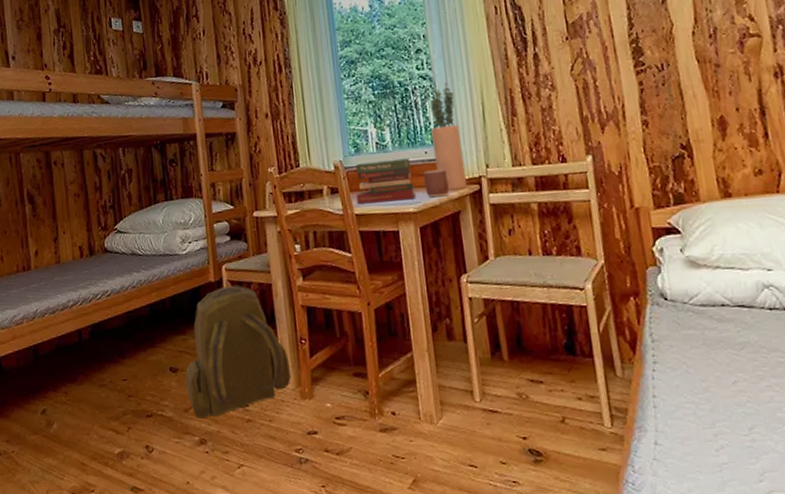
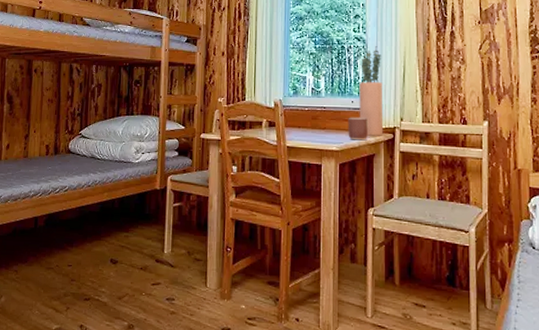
backpack: present [185,284,291,419] -> none [123,194,214,307]
books: present [356,158,416,205] -> none [290,103,339,140]

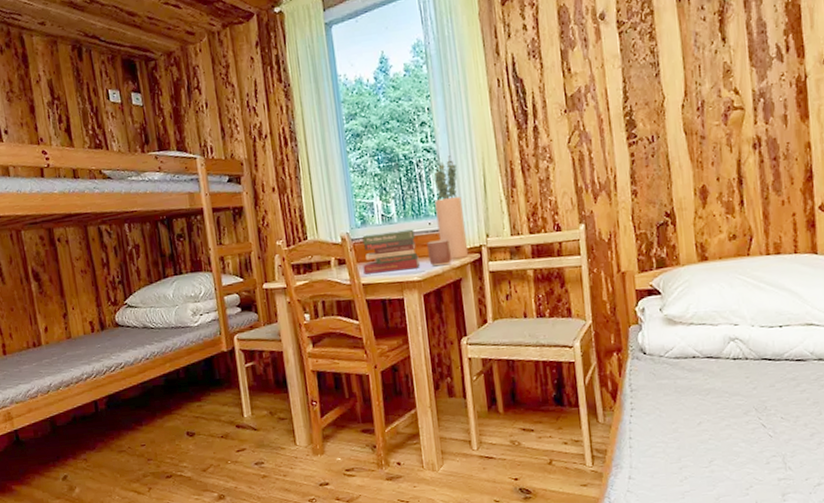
books: none [290,103,339,140] -> present [362,229,420,275]

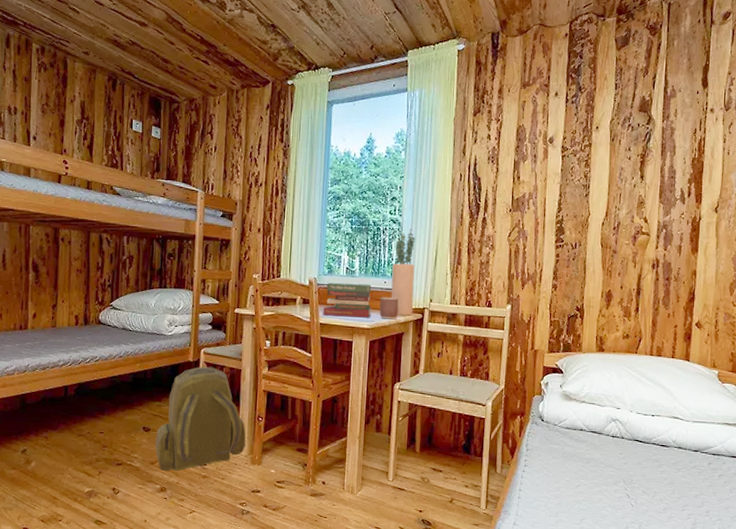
backpack: none [202,353,303,477] -> present [155,366,246,471]

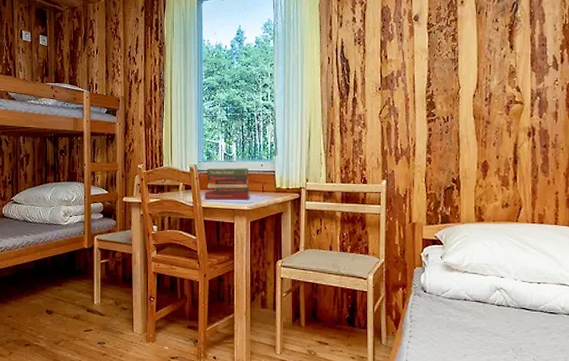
backpack: present [155,366,246,471] -> none [58,252,140,350]
mug: present [379,297,399,320] -> none [258,179,276,200]
vase: present [391,229,415,316] -> none [268,113,291,196]

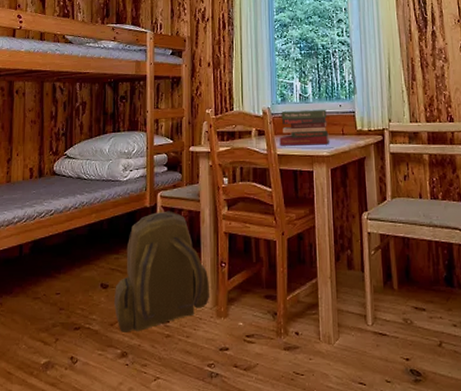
backpack: none [58,252,140,350] -> present [114,210,209,333]

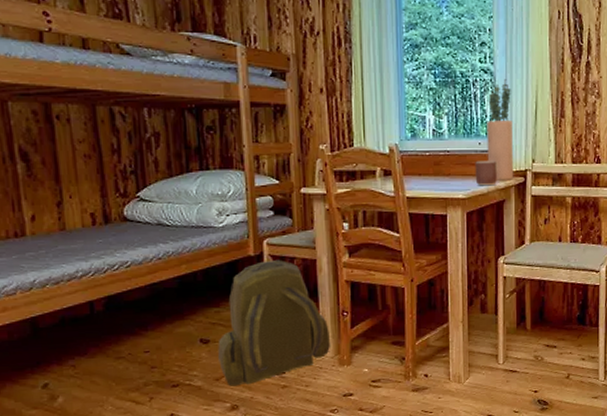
books: present [279,109,329,146] -> none [409,147,466,188]
mug: none [337,120,357,144] -> present [475,160,497,186]
vase: none [346,49,373,139] -> present [487,79,514,180]

